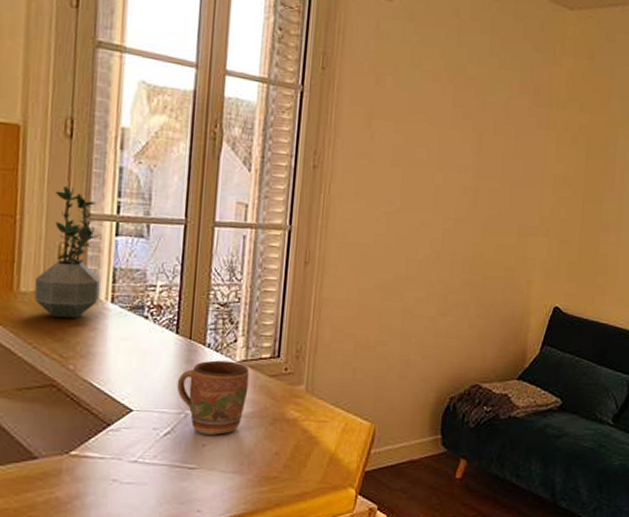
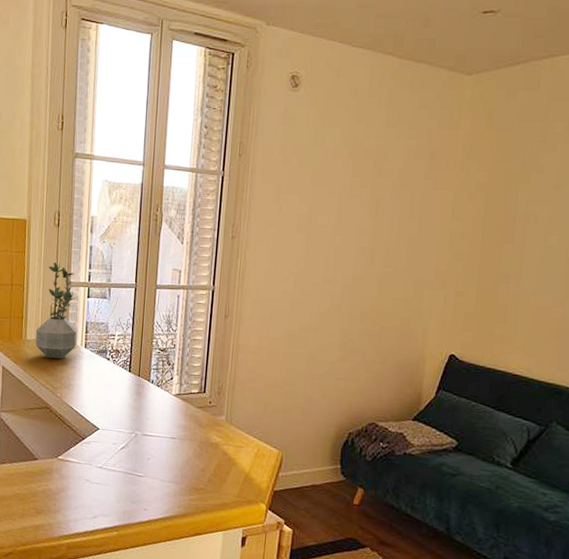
mug: present [176,360,250,435] -> none [129,393,182,452]

